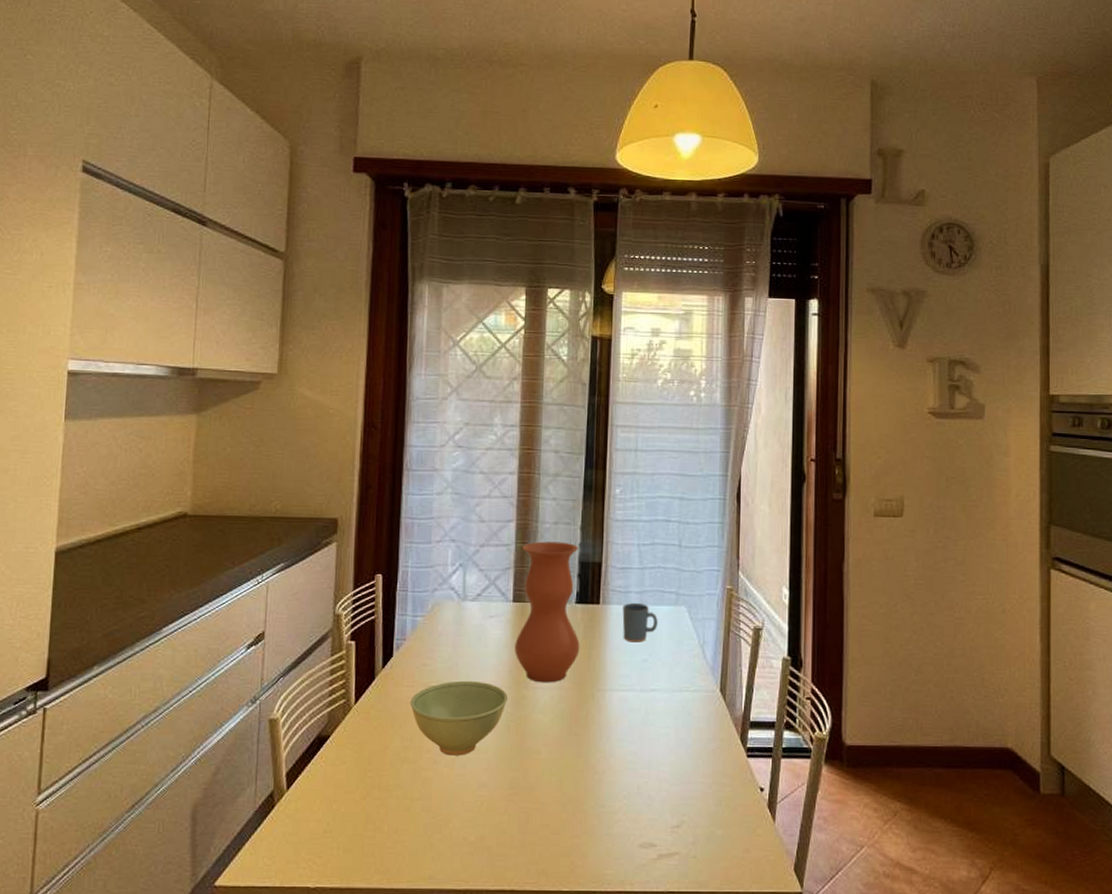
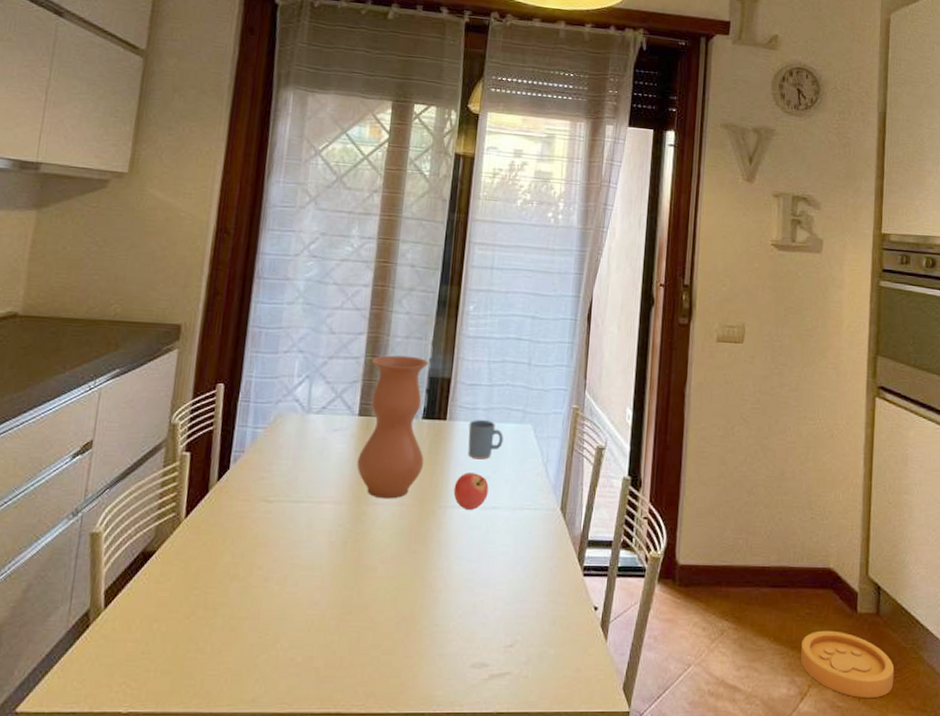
bowl: present [410,680,508,756] -> none [244,495,347,573]
fruit: none [611,656,646,692] -> present [453,472,489,510]
pet bowl: none [981,812,1084,882] -> present [801,630,895,699]

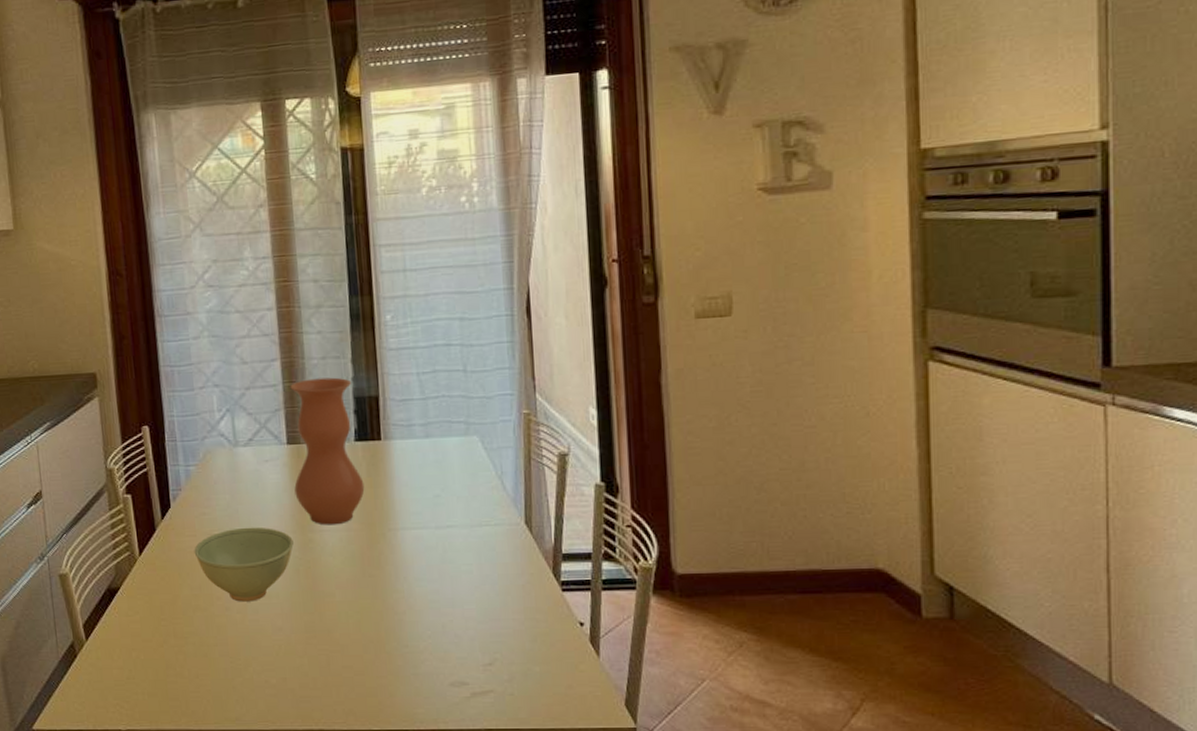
bowl: none [244,495,347,573] -> present [194,527,294,602]
fruit: present [453,472,489,510] -> none [401,492,440,530]
mug: present [468,420,504,460] -> none [406,436,448,478]
pet bowl: present [801,630,895,699] -> none [847,638,981,713]

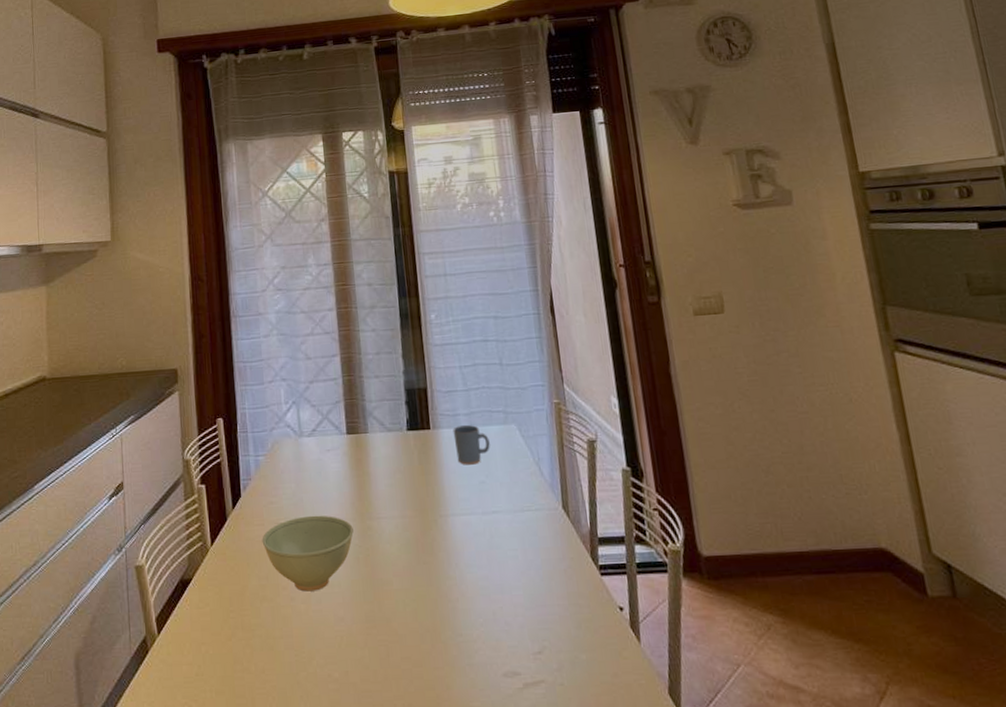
vase: present [290,377,365,525] -> none [349,371,417,513]
mug: none [406,436,448,478] -> present [453,425,490,465]

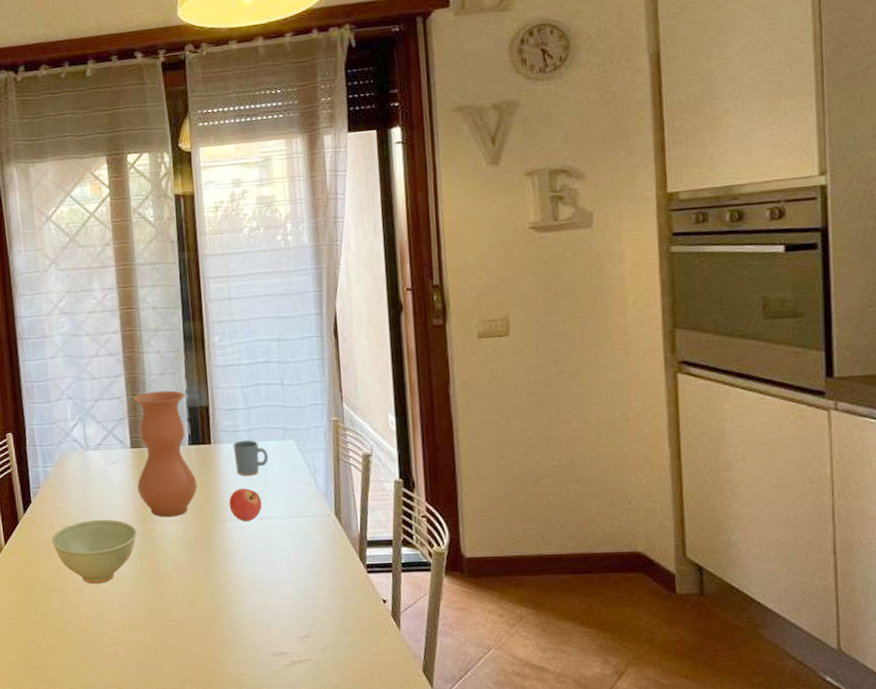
vase: none [349,371,417,513] -> present [133,390,198,518]
fruit: none [450,479,486,516] -> present [229,488,262,521]

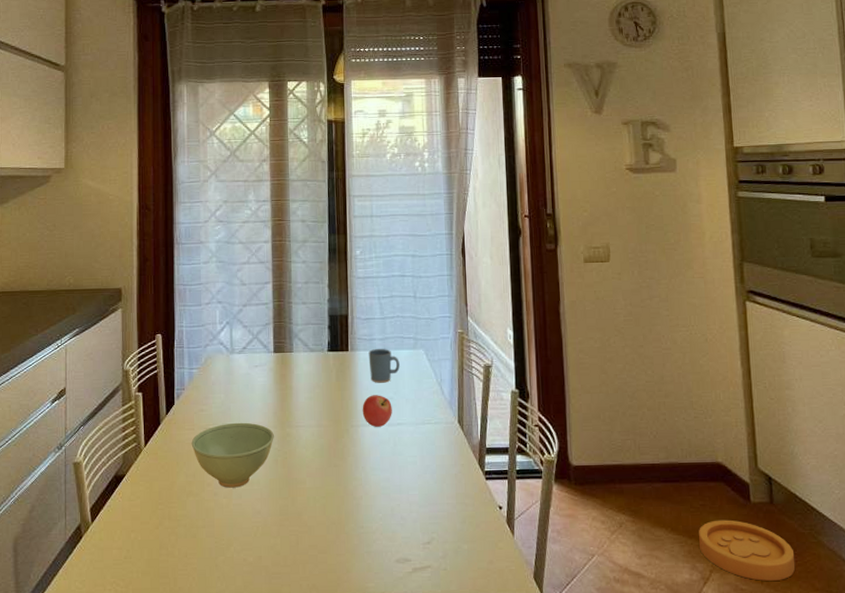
vase: present [133,390,198,518] -> none [277,298,334,422]
pet bowl: none [613,612,729,677] -> present [699,519,796,582]

